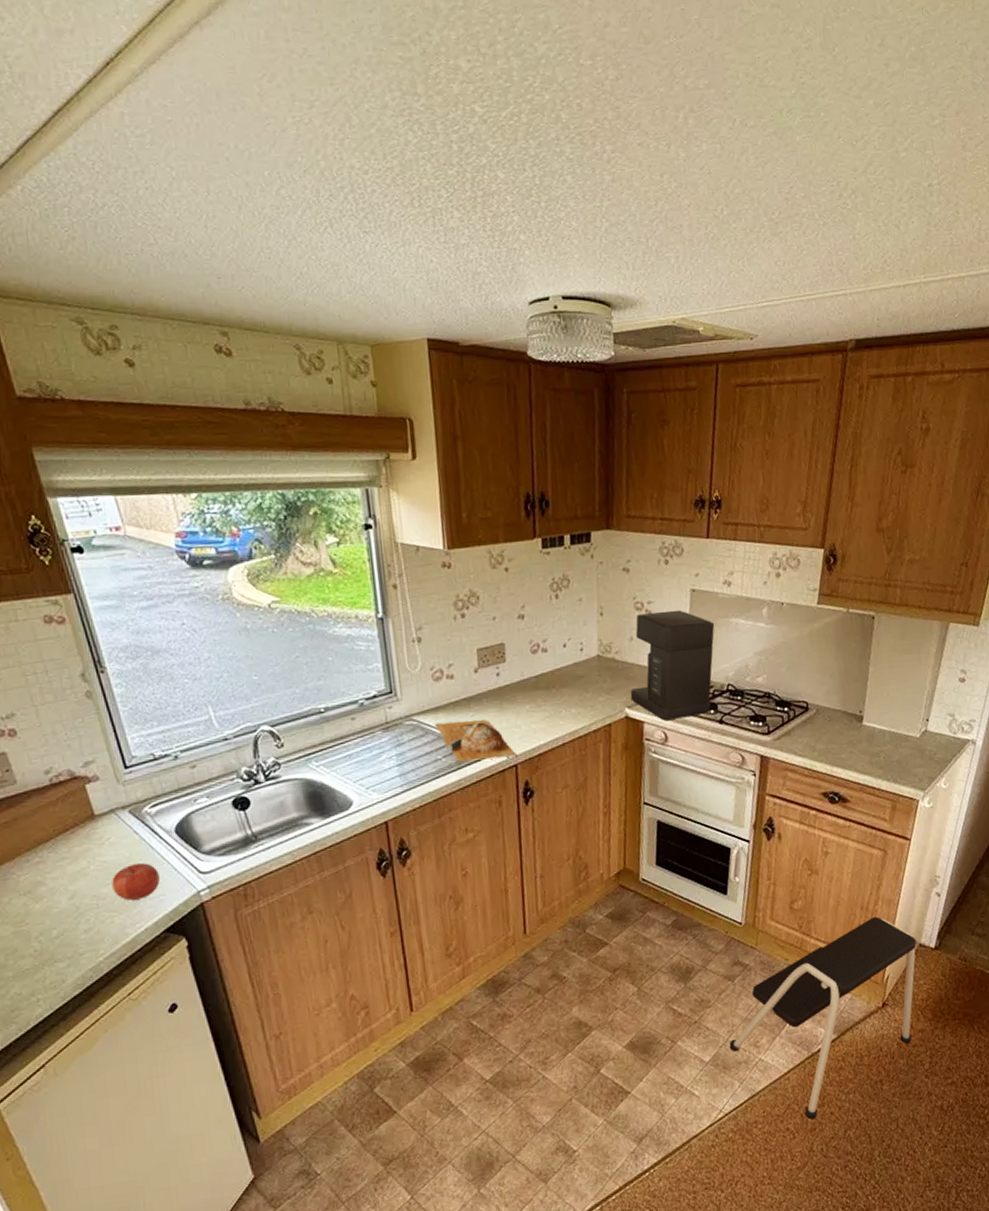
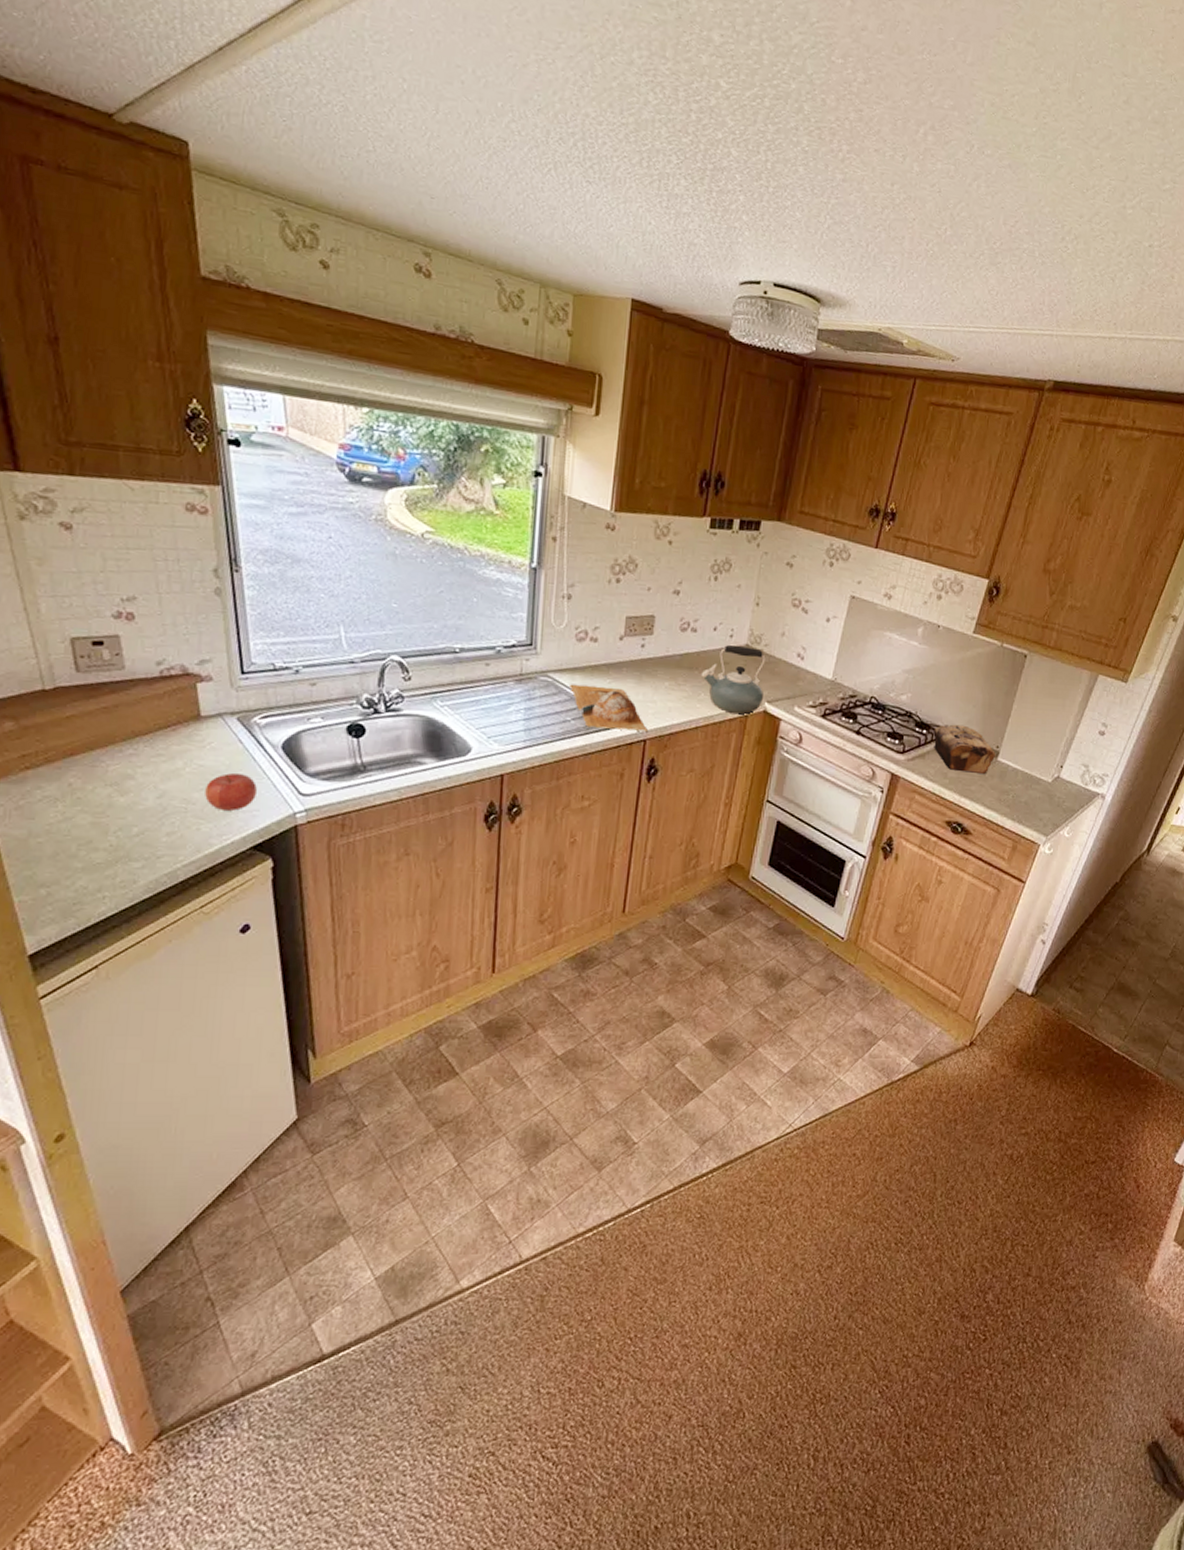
kettle: none [558,657,623,724] -> present [700,645,766,714]
coffee maker: present [630,610,715,721] -> none [772,611,869,723]
step stool: present [729,917,917,1120] -> none [810,954,1014,1149]
bread loaf: none [794,696,860,742] -> present [933,724,995,774]

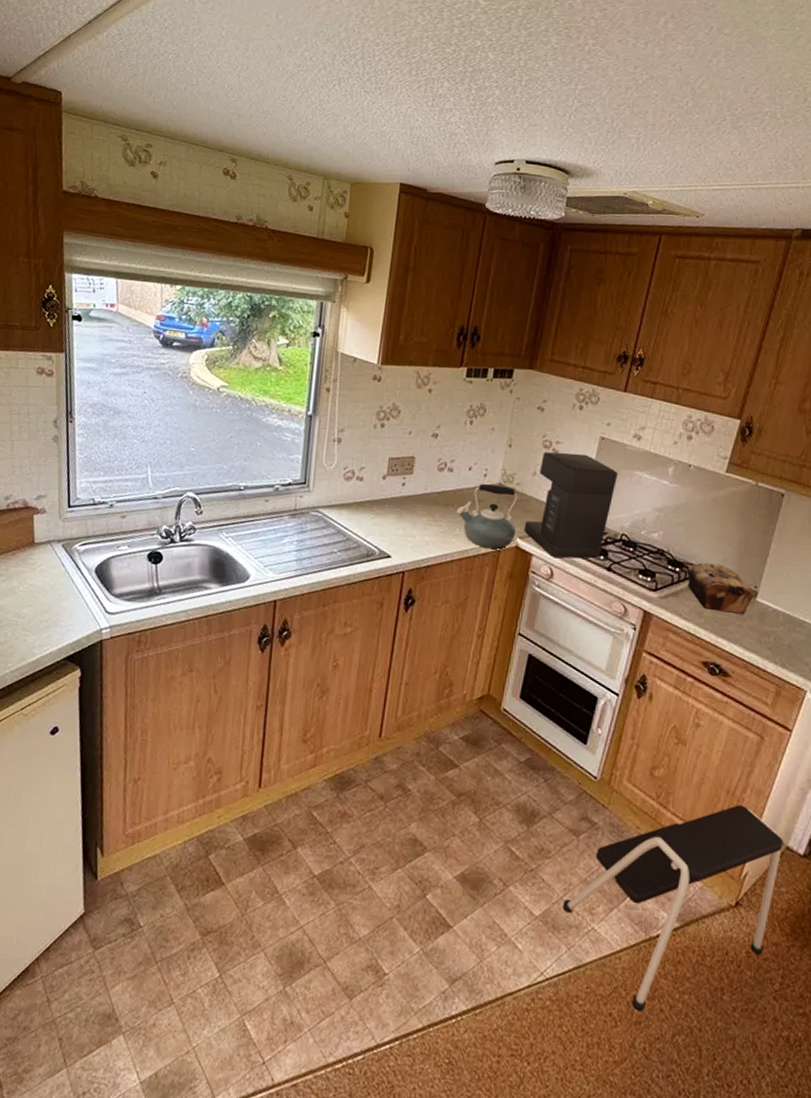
fruit: present [205,772,257,811] -> none [32,592,73,625]
chopping board: present [570,684,648,731] -> none [337,519,406,564]
coffee maker: none [772,611,869,723] -> present [523,452,619,559]
step stool: none [810,954,1014,1149] -> present [562,805,783,1012]

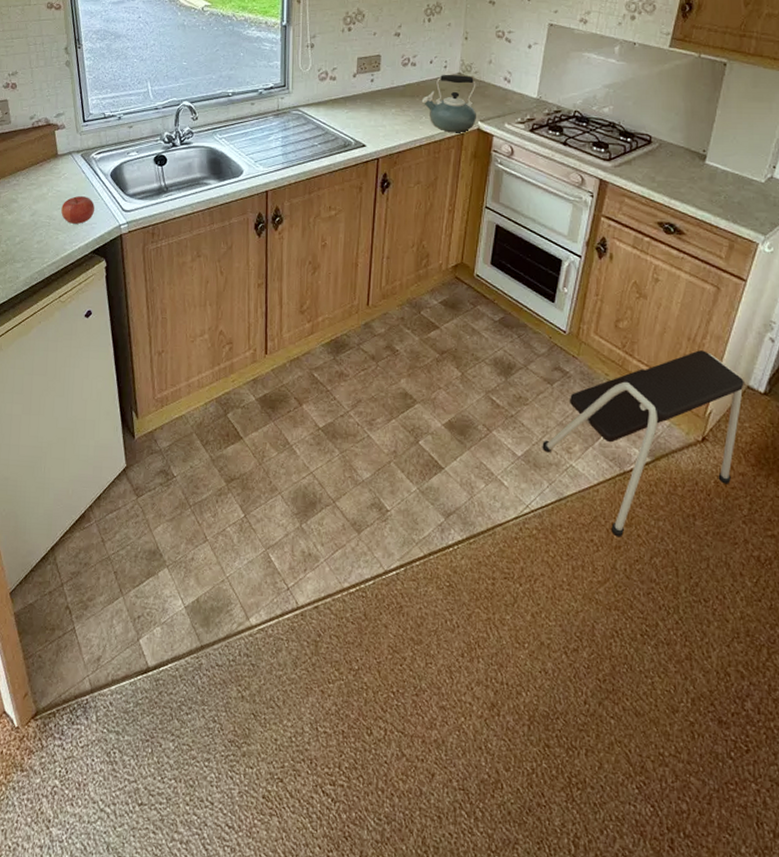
fruit: none [32,592,73,625] -> present [61,195,94,224]
coffee maker: present [523,452,619,559] -> none [484,40,568,137]
bread loaf: present [687,562,754,614] -> none [638,131,703,176]

